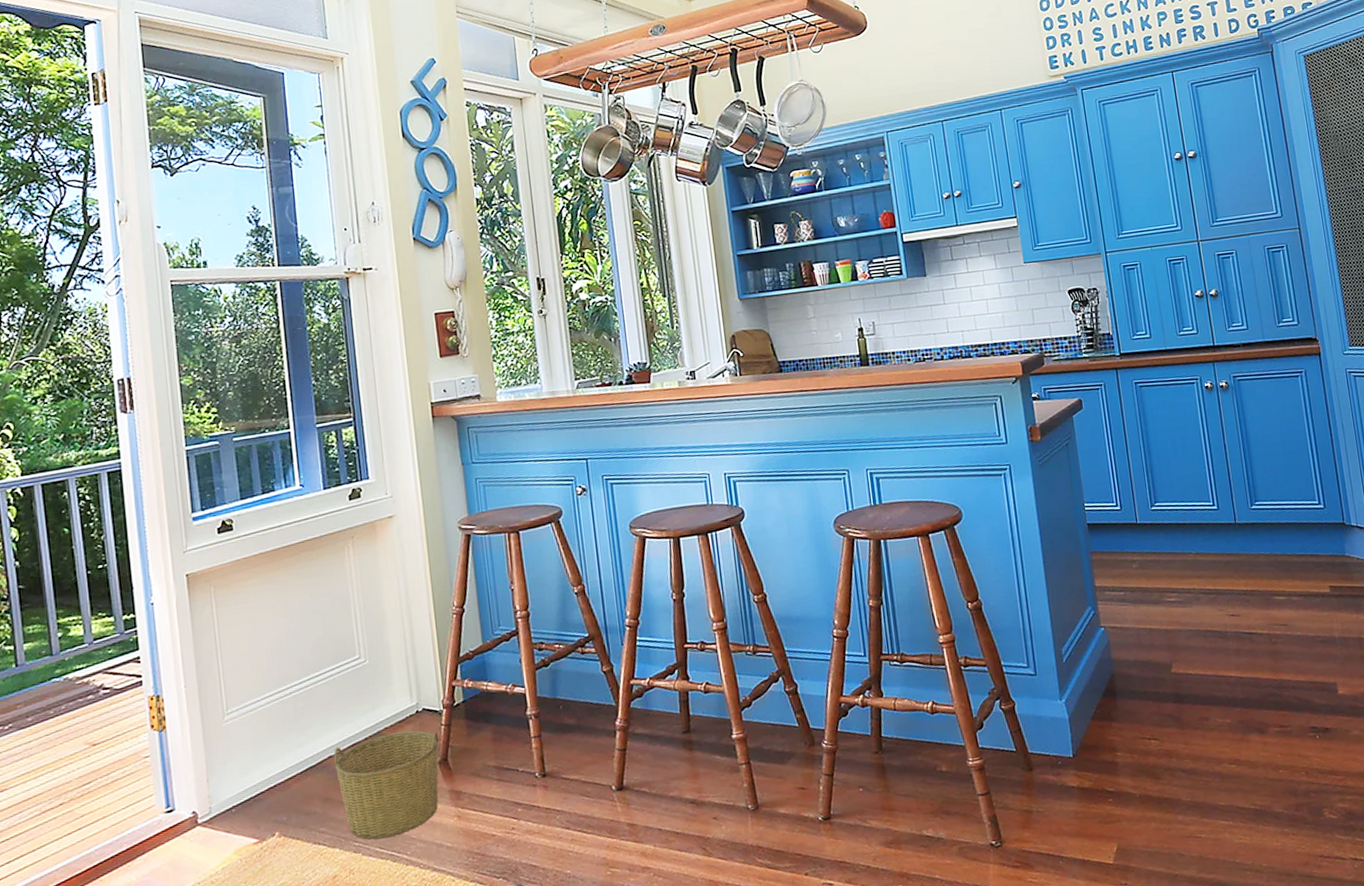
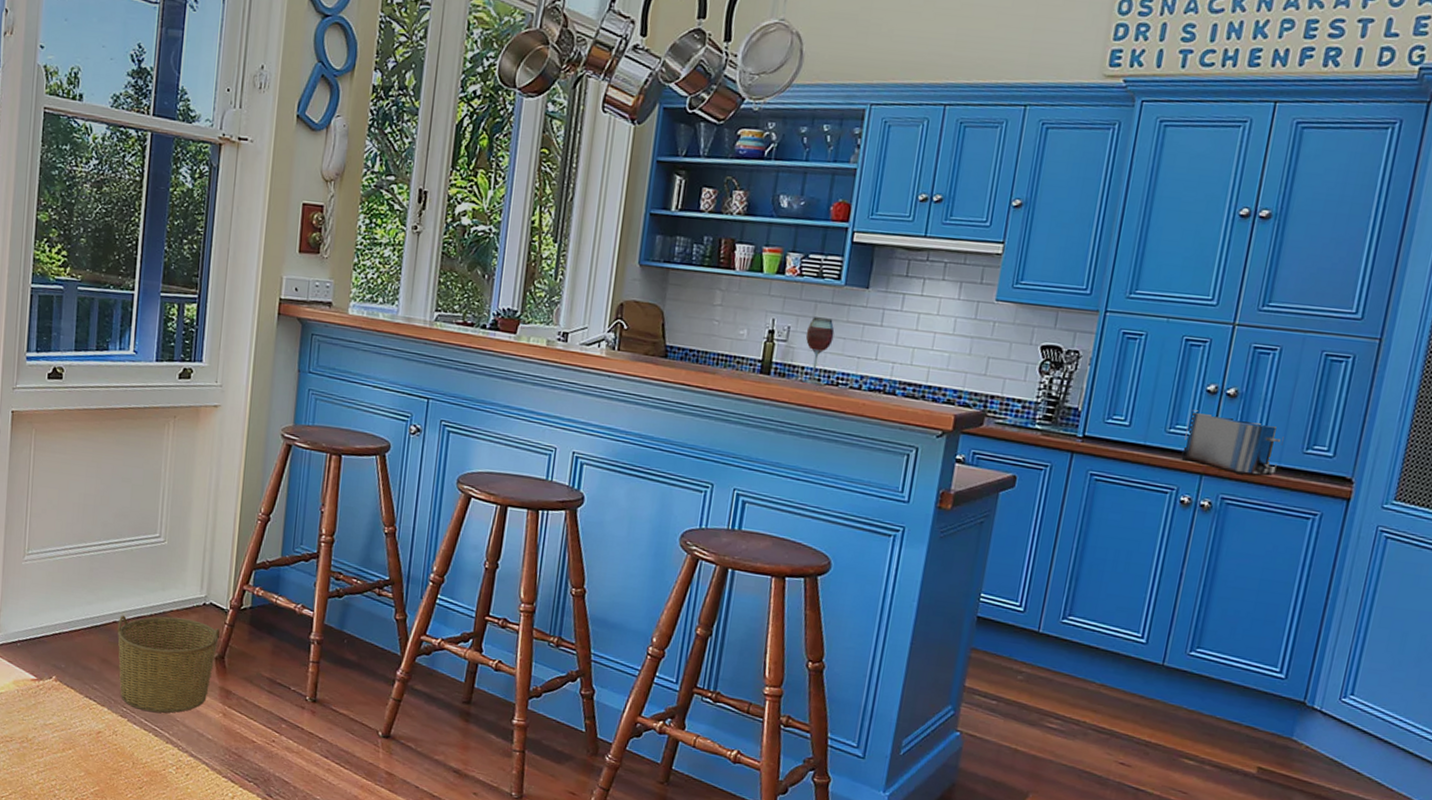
wineglass: none [887,307,913,366] -> present [800,317,835,386]
toaster: none [1190,311,1263,356] -> present [1181,410,1284,477]

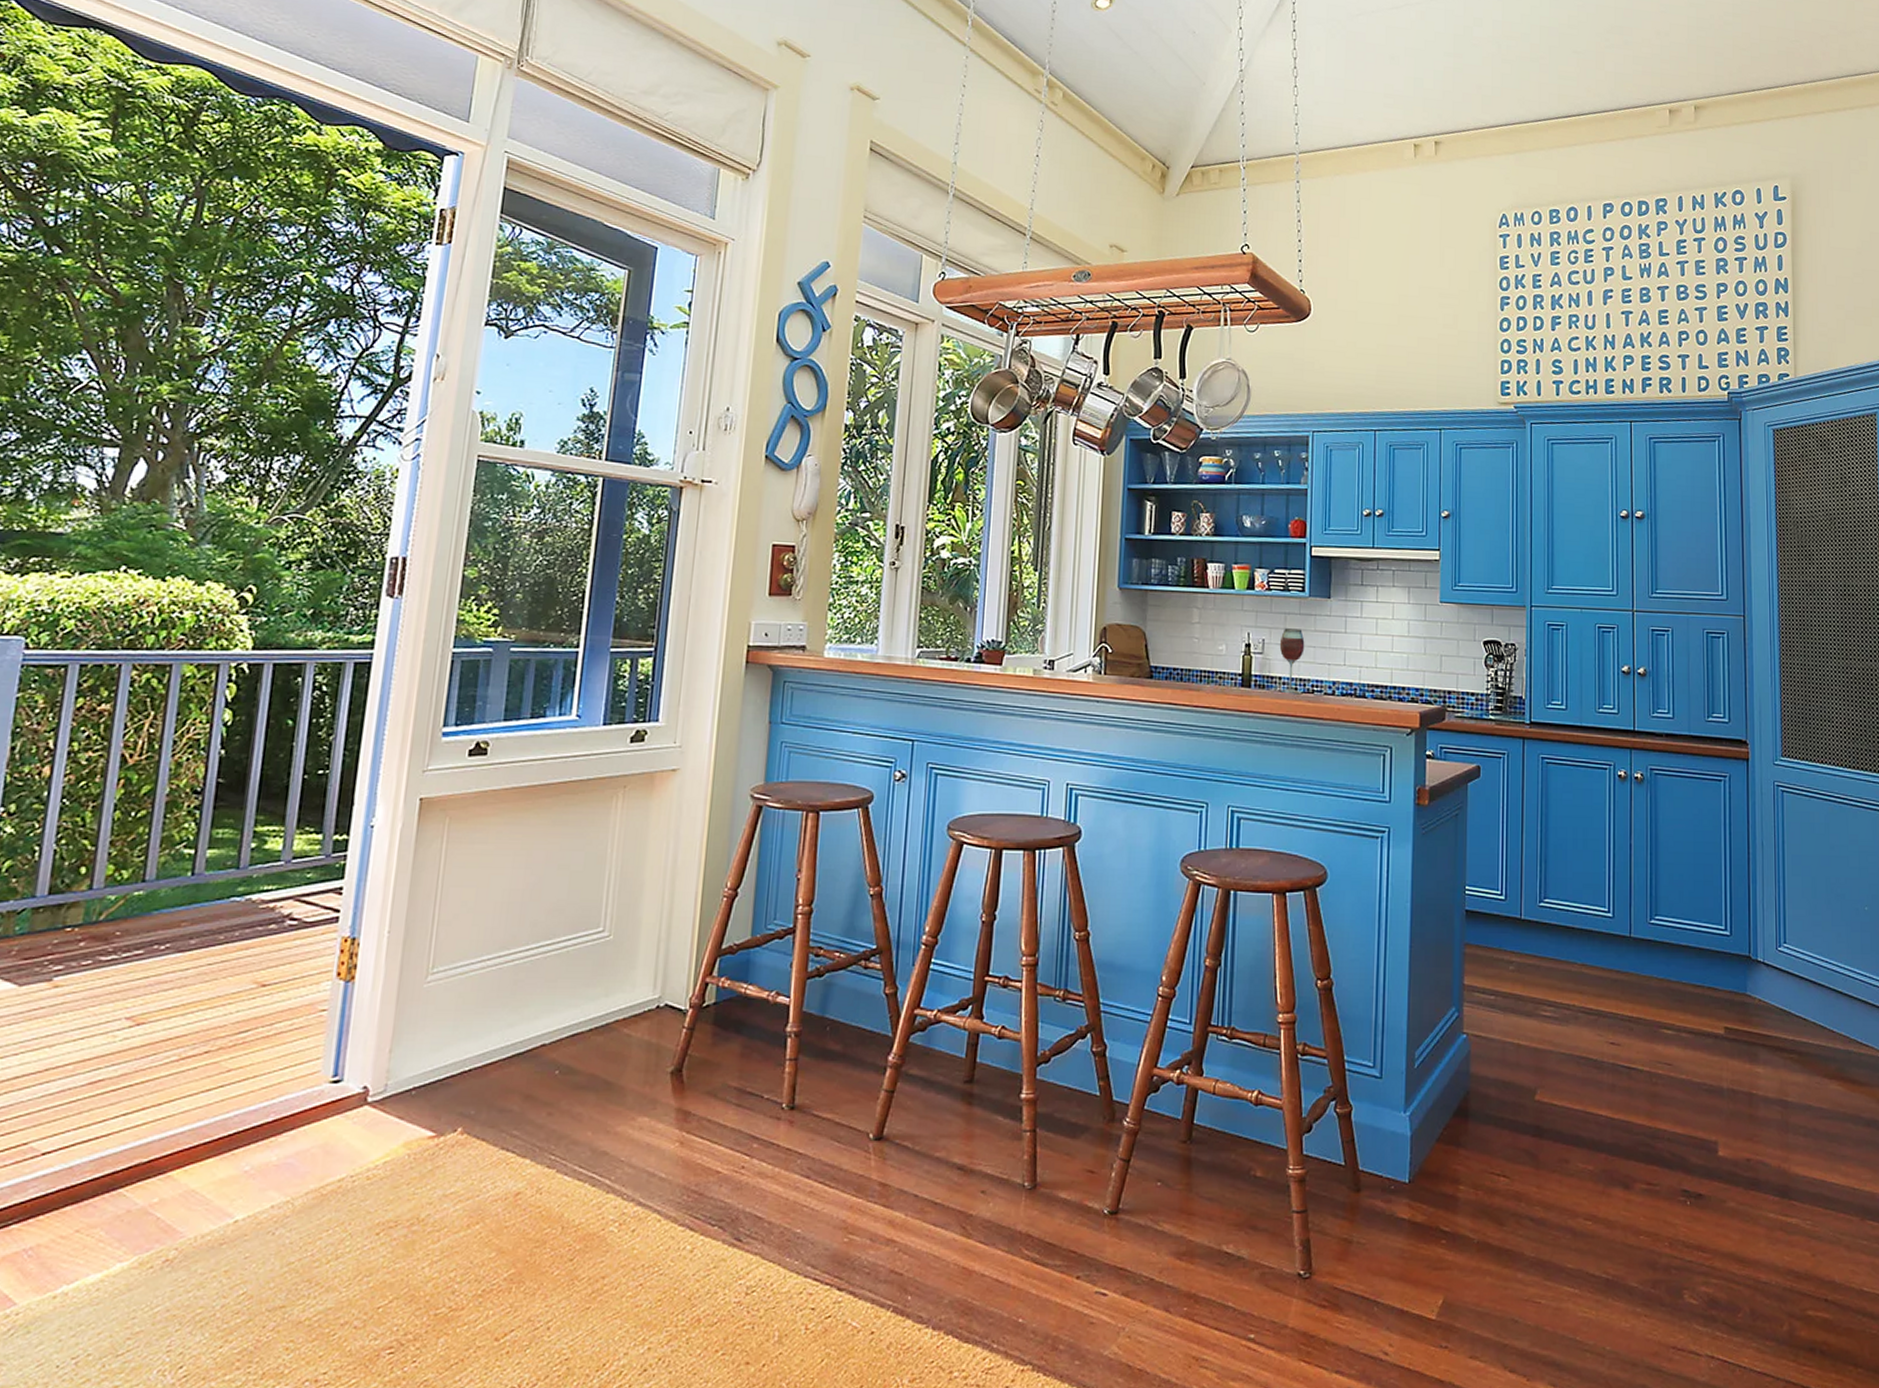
basket: present [117,615,221,713] -> none [546,1028,678,1156]
toaster: present [1181,410,1284,477] -> none [1612,690,1689,747]

